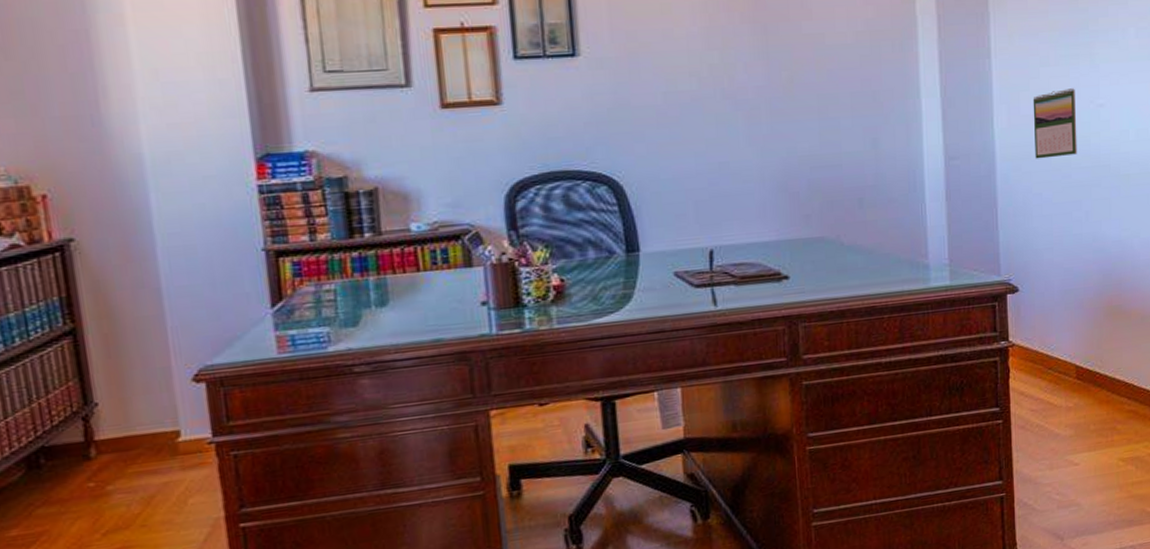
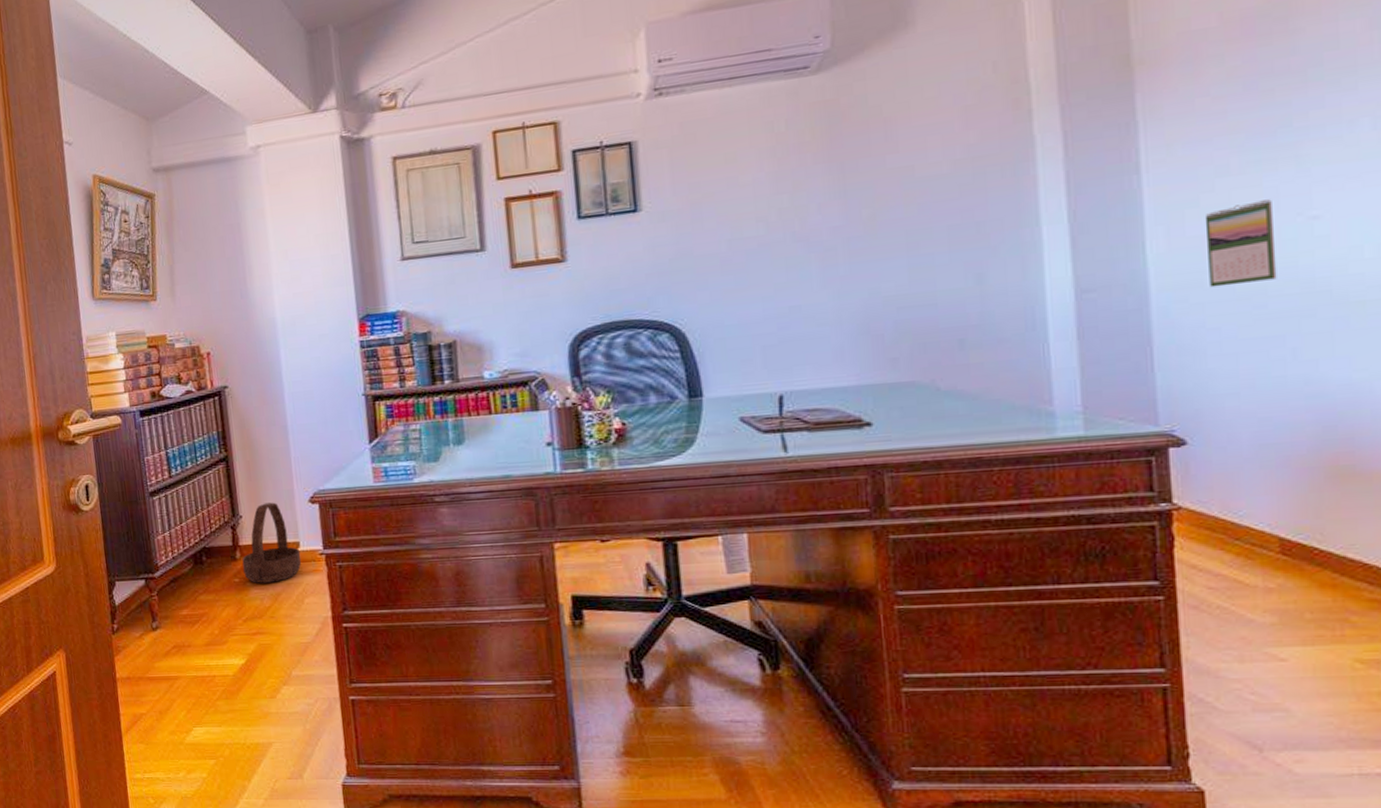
basket: none [99,383,184,486] -> present [242,502,302,583]

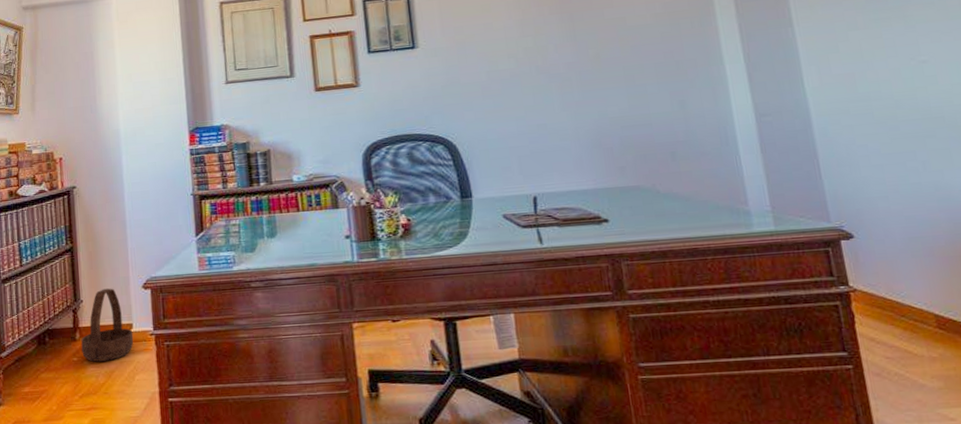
calendar: present [1204,199,1277,288] -> none [844,48,903,114]

